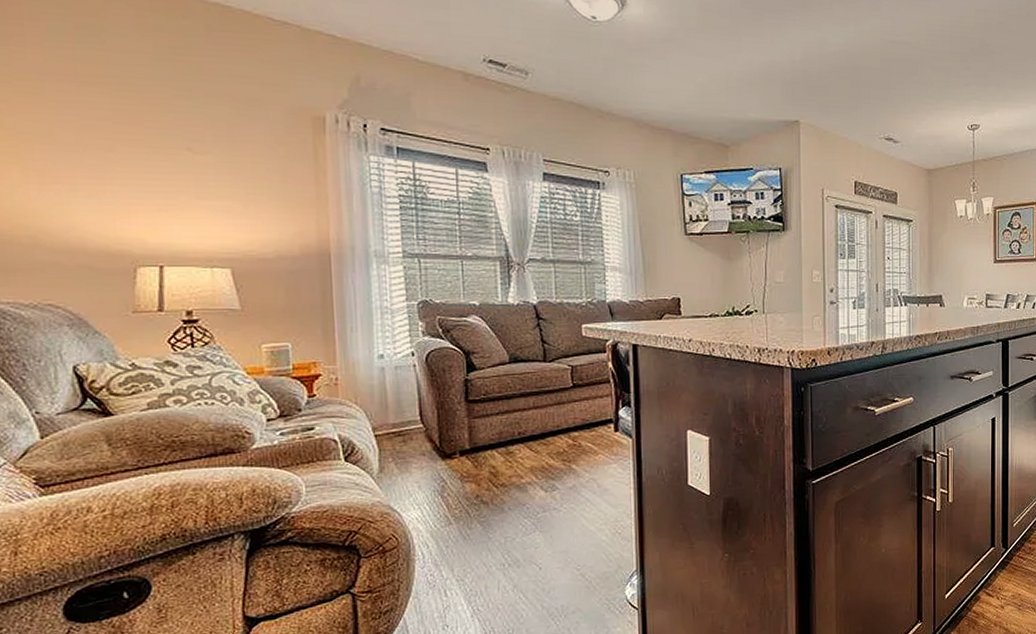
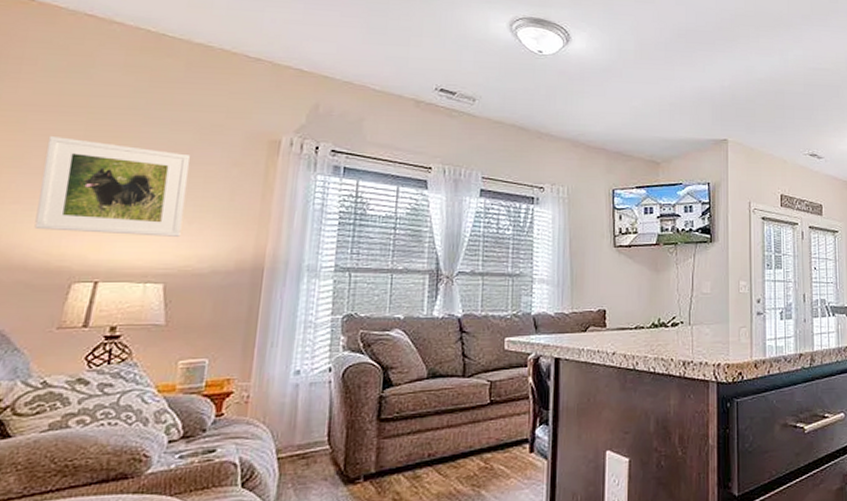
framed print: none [74,110,238,220] -> present [34,136,190,237]

